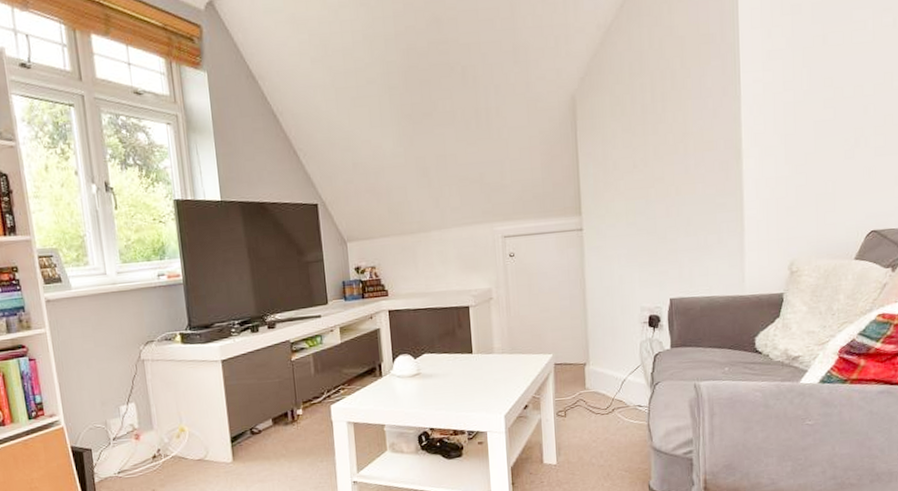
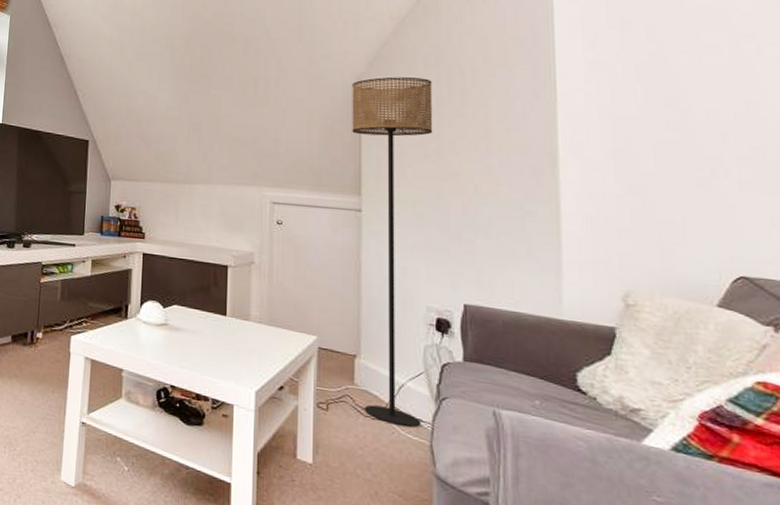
floor lamp: none [567,87,640,415] -> present [352,77,433,428]

